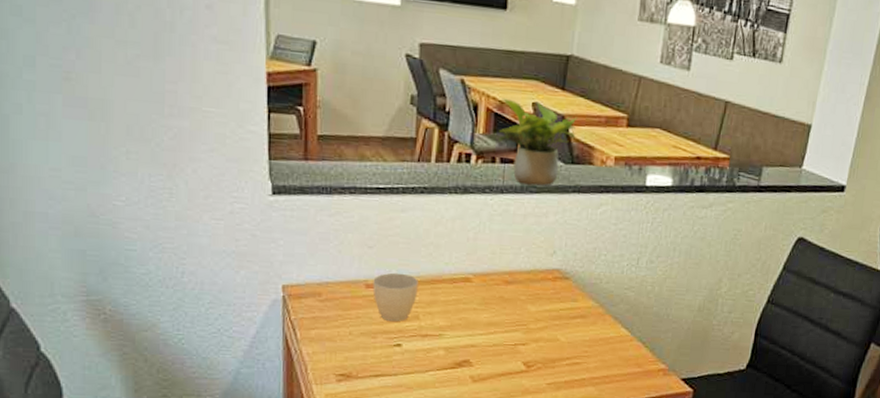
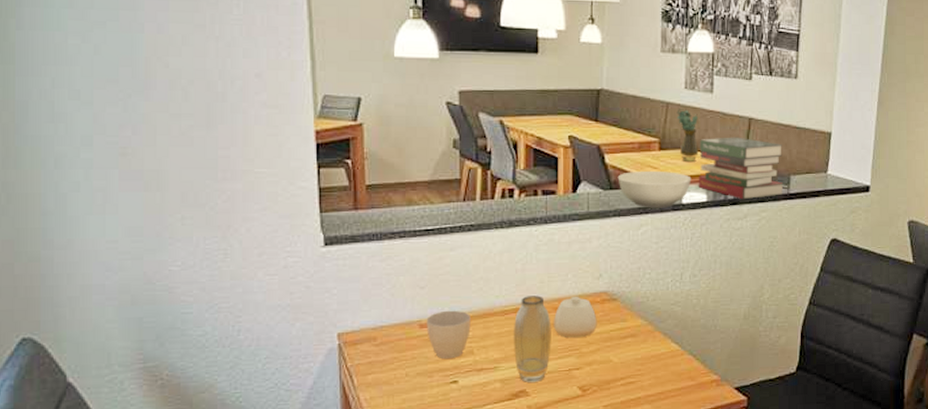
vase: none [459,266,500,353] -> present [513,295,551,382]
potted plant: present [497,98,578,187] -> none [538,134,612,214]
sugar bowl: none [501,270,548,313] -> present [553,296,597,338]
bowl: none [580,147,658,189] -> present [617,170,692,208]
vase: none [648,83,671,144] -> present [677,107,699,163]
books: none [664,119,758,188] -> present [698,137,784,200]

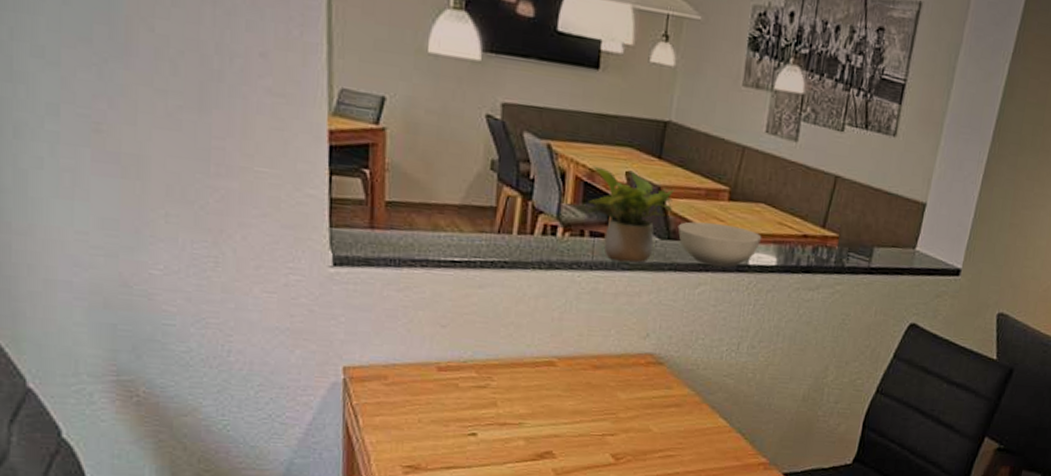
cup: present [426,310,471,359] -> none [445,354,497,409]
vase: present [513,295,551,382] -> none [542,348,587,444]
potted plant: none [538,134,612,214] -> present [586,166,675,263]
sugar bowl: present [553,296,597,338] -> none [588,354,639,401]
vase: present [677,107,699,163] -> none [752,153,777,220]
books: present [698,137,784,200] -> none [768,193,869,269]

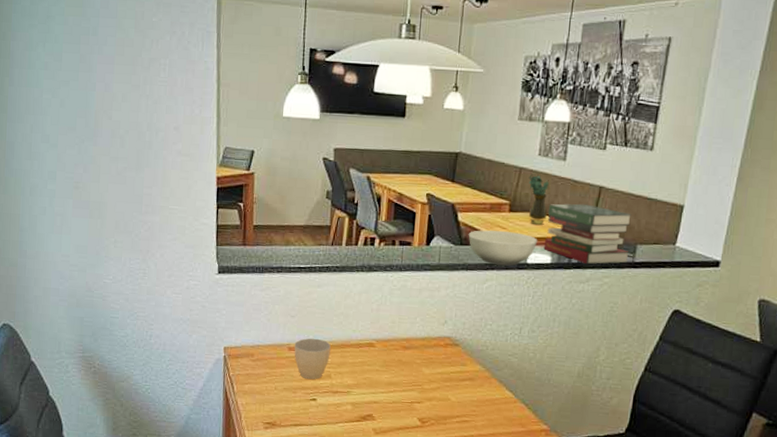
cup: none [445,354,497,409] -> present [294,338,331,380]
potted plant: present [586,166,675,263] -> none [397,190,466,265]
vase: none [752,153,777,220] -> present [528,173,549,226]
books: none [768,193,869,269] -> present [543,204,631,265]

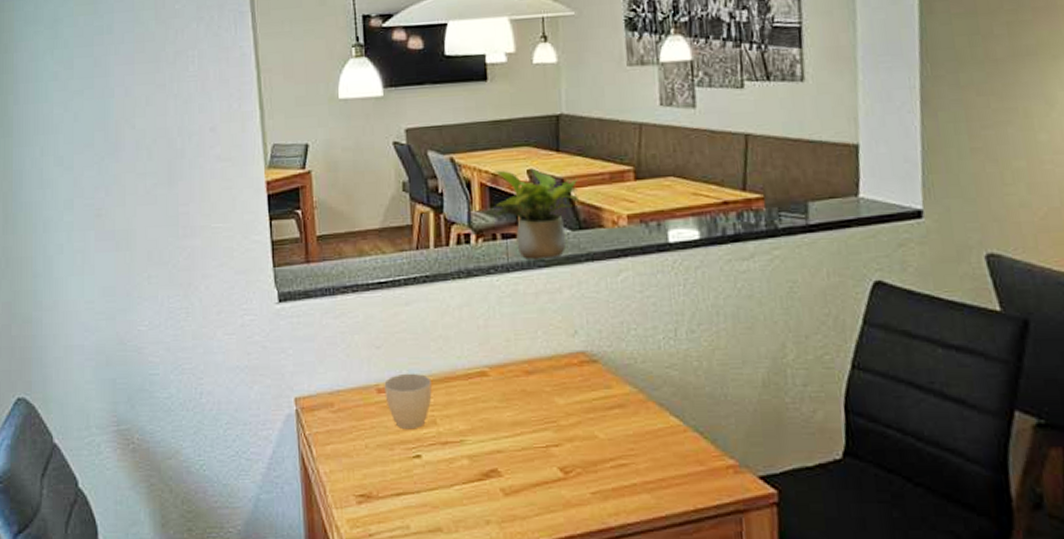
potted plant: none [397,190,466,265] -> present [494,168,580,261]
bowl: present [468,230,538,266] -> none [587,204,678,250]
vase: present [528,173,549,226] -> none [652,128,685,193]
books: present [543,204,631,265] -> none [684,158,801,236]

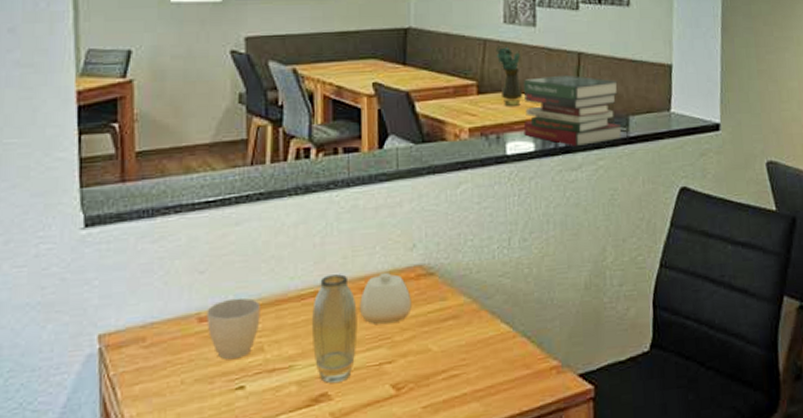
vase: none [478,356,524,460] -> present [311,274,358,383]
potted plant: present [494,168,580,261] -> none [338,81,424,175]
sugar bowl: none [523,356,576,407] -> present [359,272,412,324]
vase: none [652,128,685,193] -> present [496,44,523,107]
books: none [684,158,801,236] -> present [523,75,623,147]

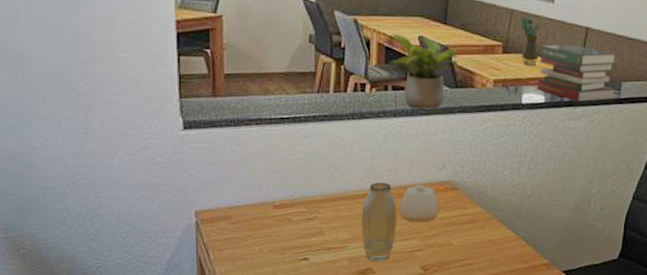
cup: present [207,297,260,360] -> none [280,193,322,238]
potted plant: none [338,81,424,175] -> present [389,33,459,109]

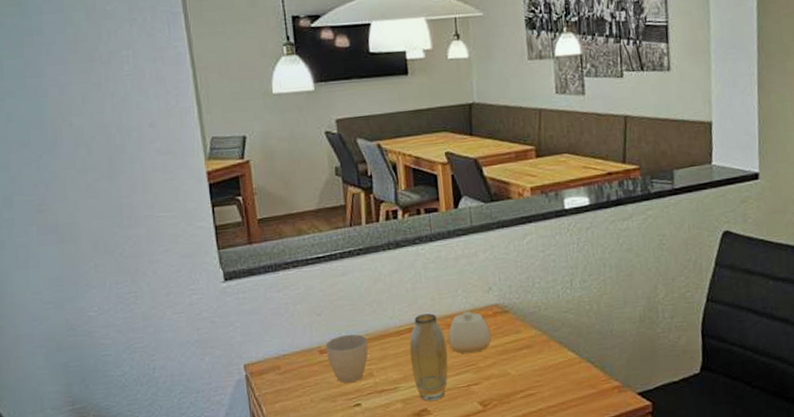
cup: none [280,193,322,238] -> present [325,334,368,383]
potted plant: present [389,33,459,109] -> none [417,150,491,231]
vase: present [520,15,539,67] -> none [550,113,577,168]
books: present [537,44,616,103] -> none [576,136,668,200]

